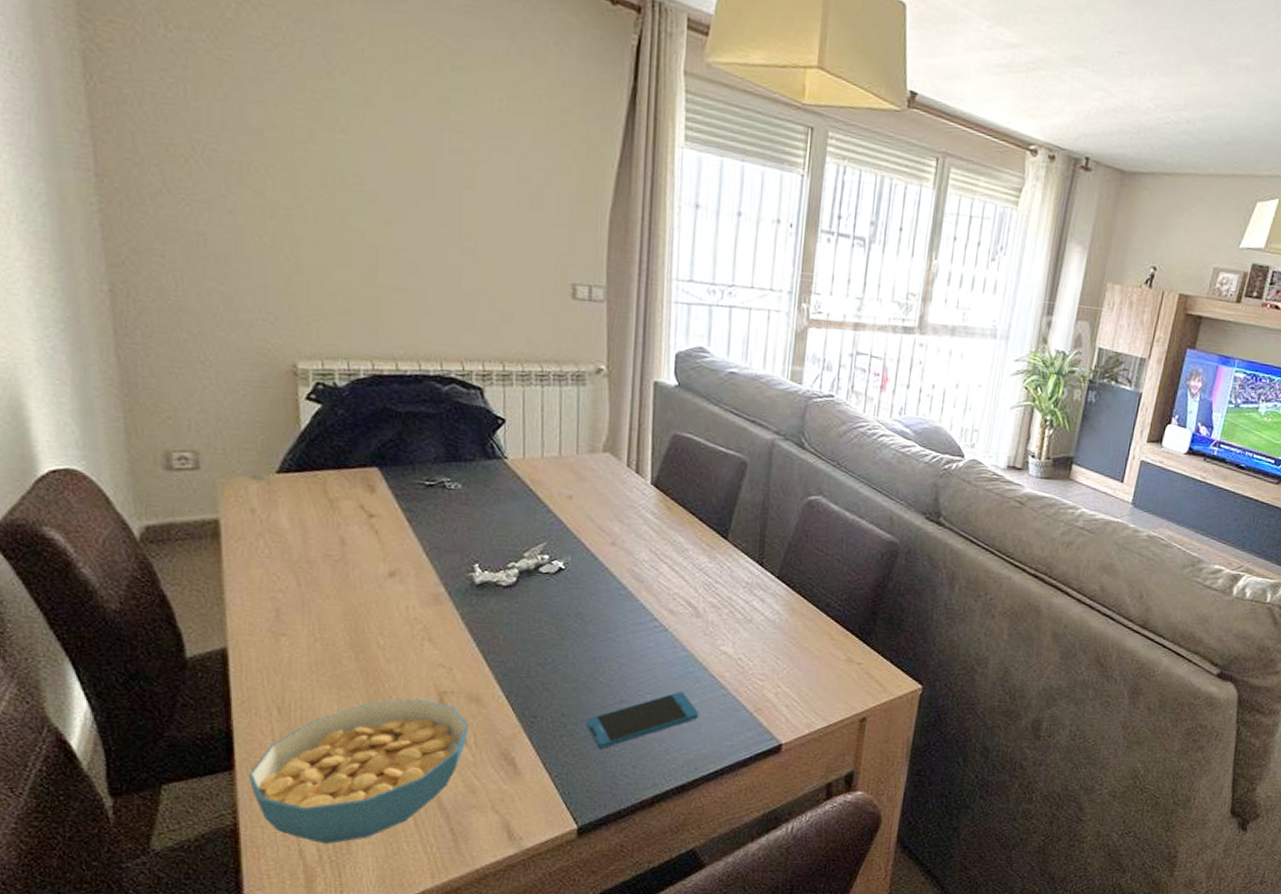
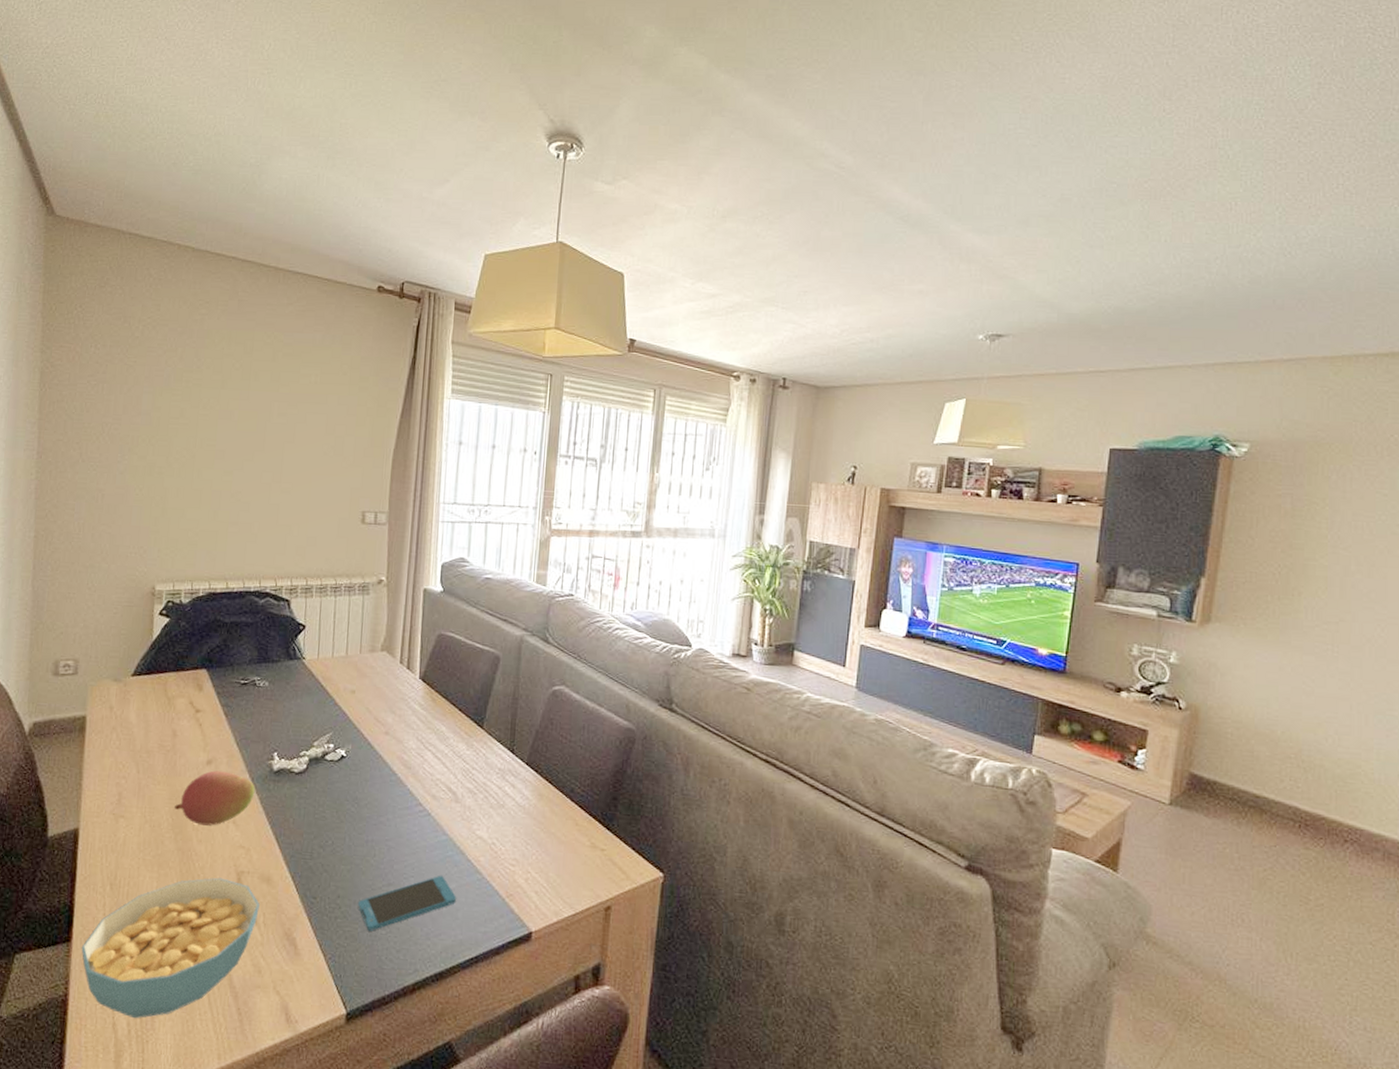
fruit: none [352,583,454,644] -> present [174,770,255,826]

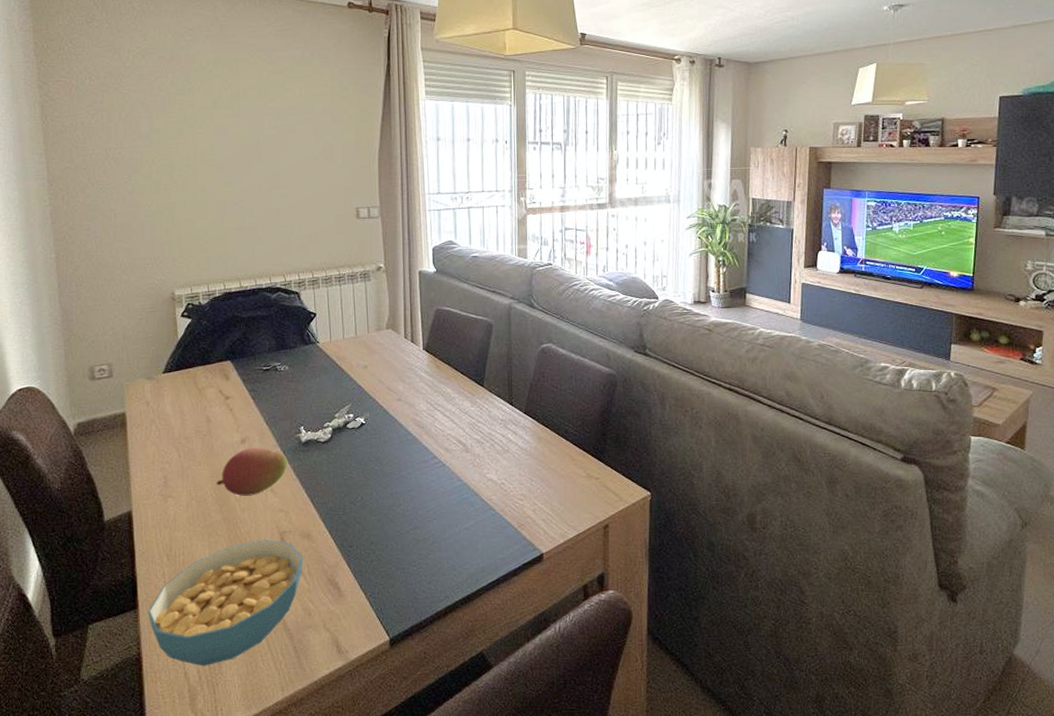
smartphone: present [357,875,457,931] -> none [389,515,476,569]

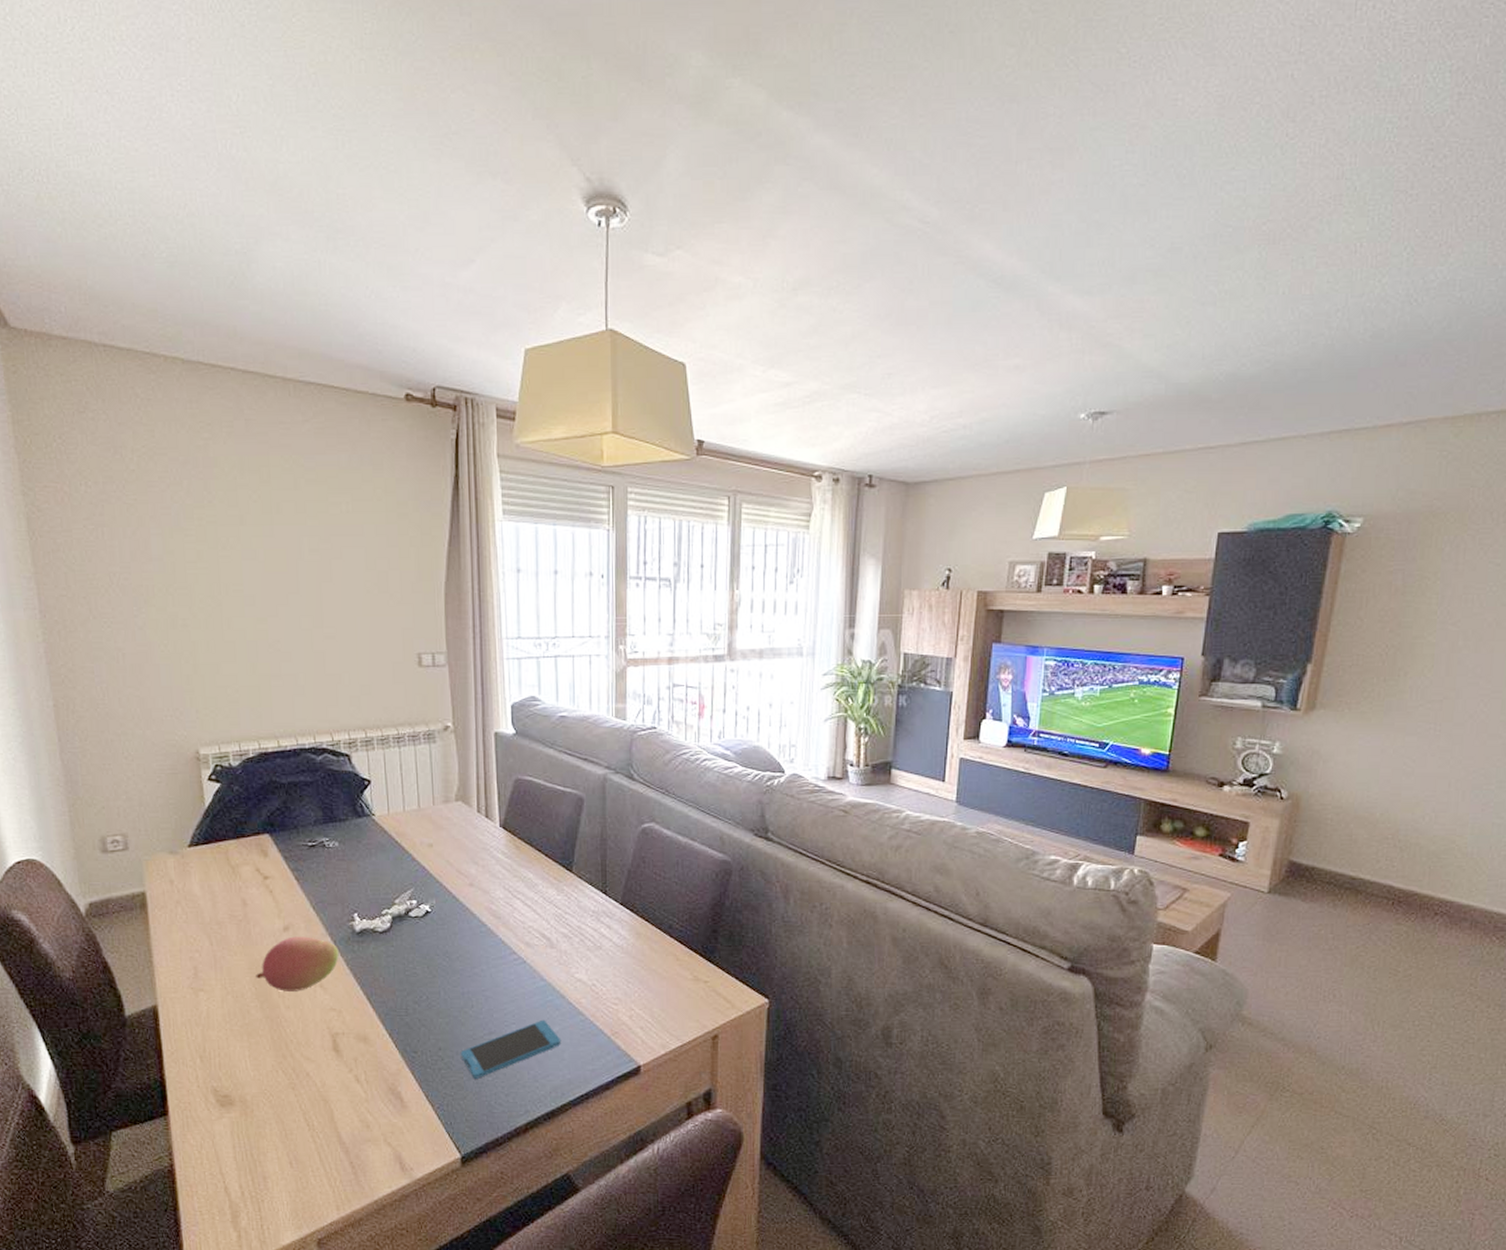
cereal bowl: present [147,539,303,667] -> none [179,1041,360,1181]
smartphone: none [389,515,476,569] -> present [460,1019,562,1079]

